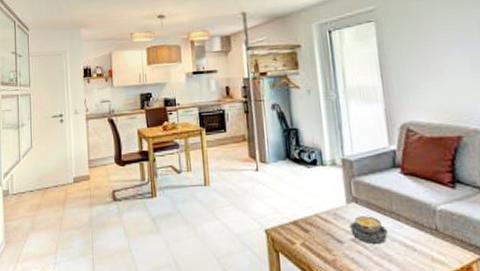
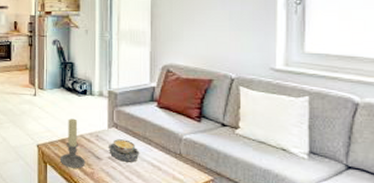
candle holder: none [293,195,325,256] -> present [59,118,86,169]

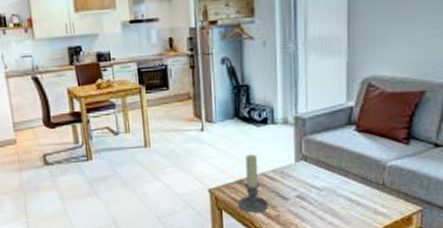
bowl: present [109,139,140,162] -> none [297,173,335,200]

